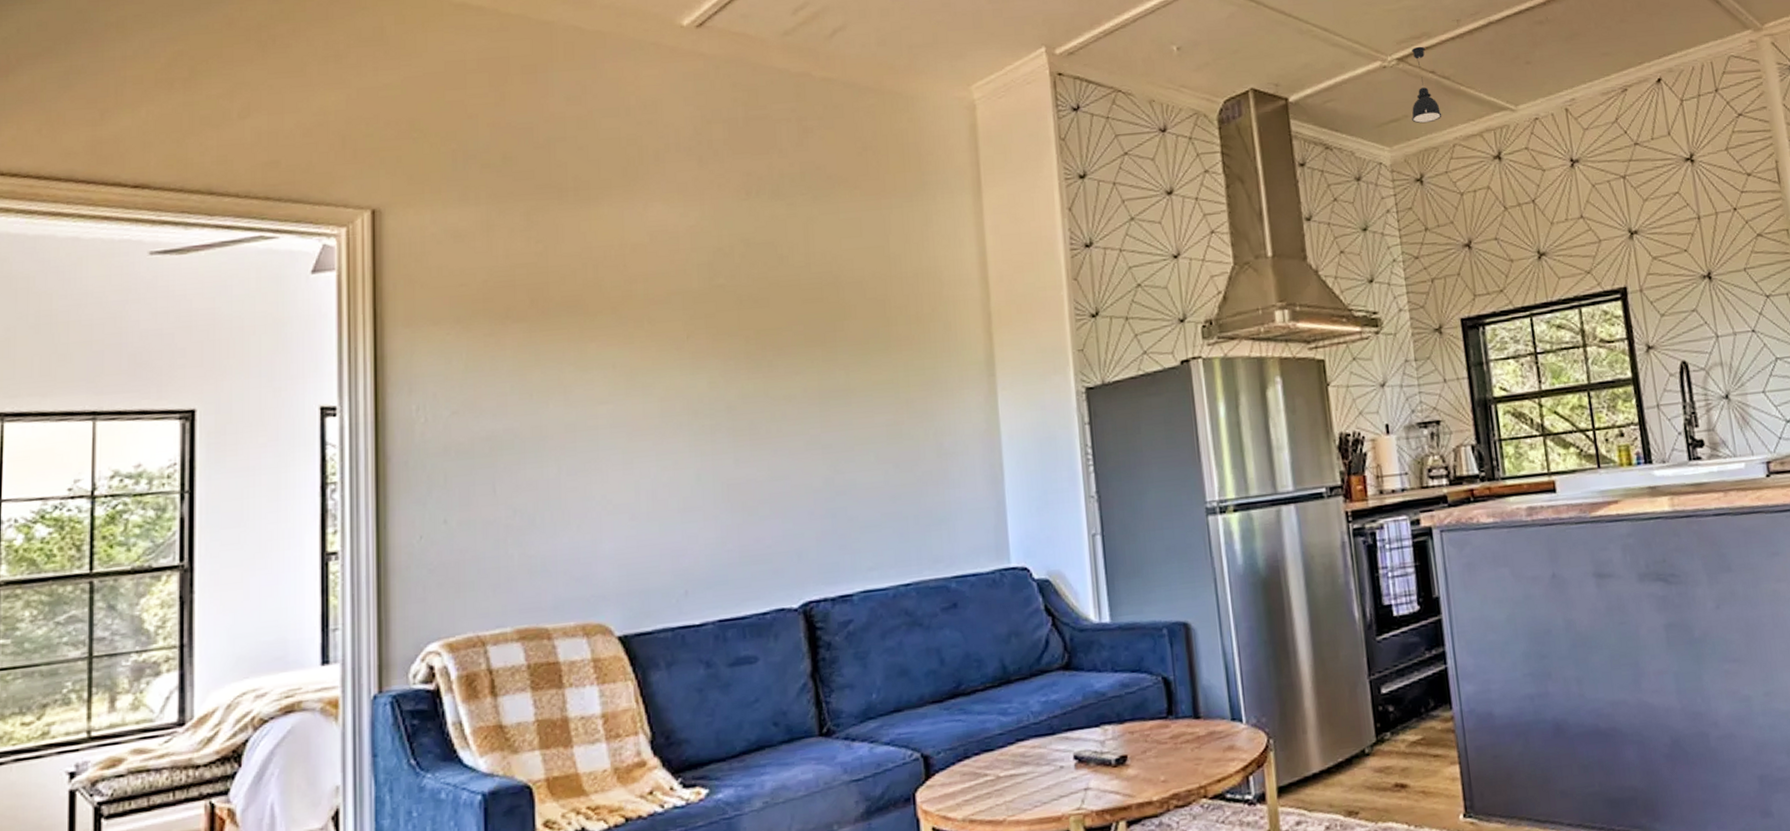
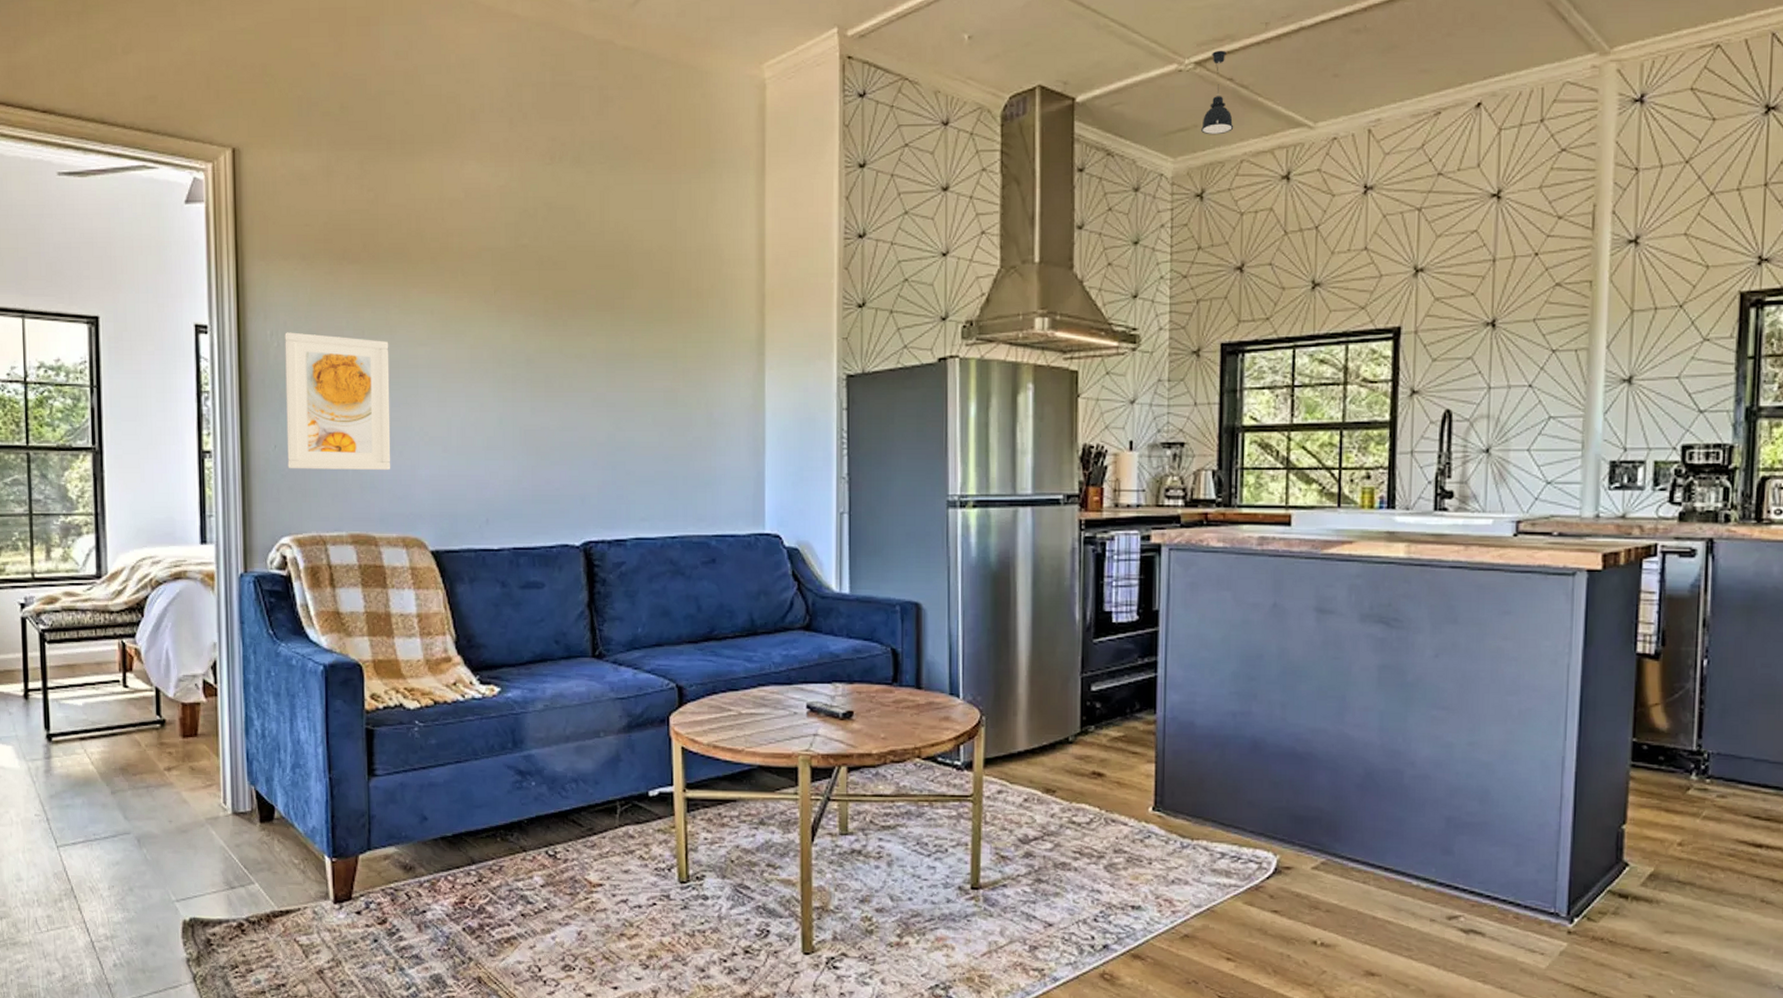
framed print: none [434,403,567,561] -> present [285,332,391,470]

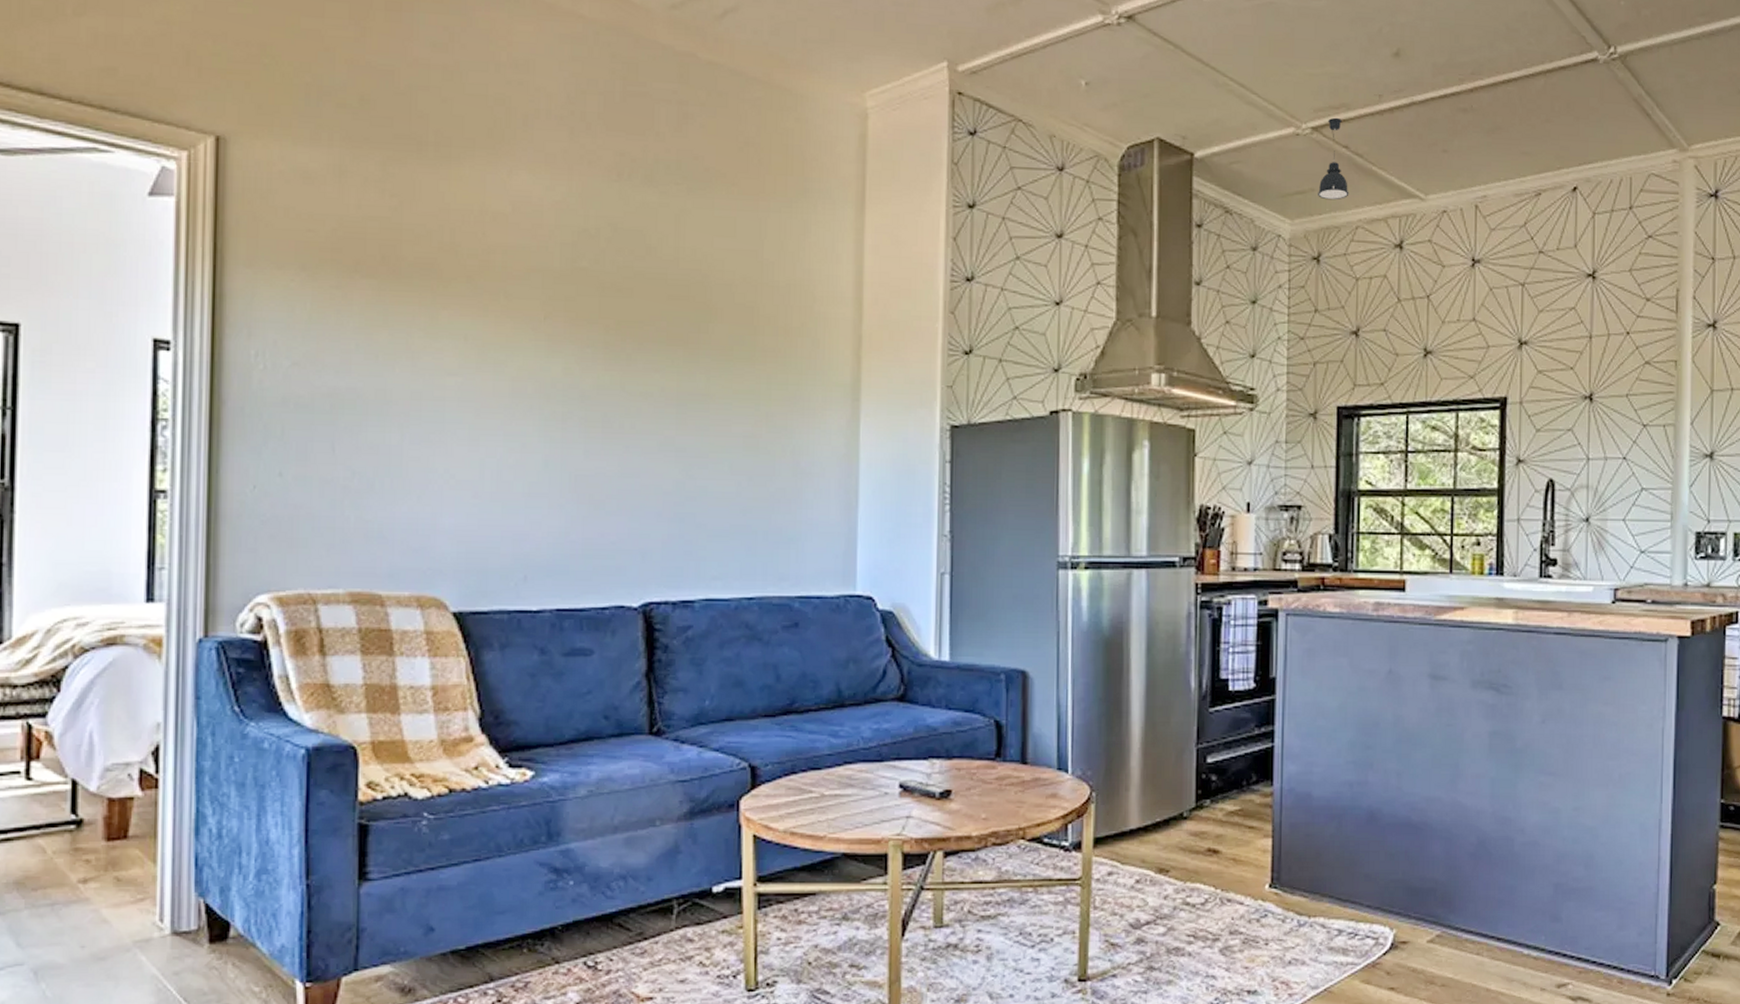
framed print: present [285,332,391,470] -> none [270,353,409,517]

